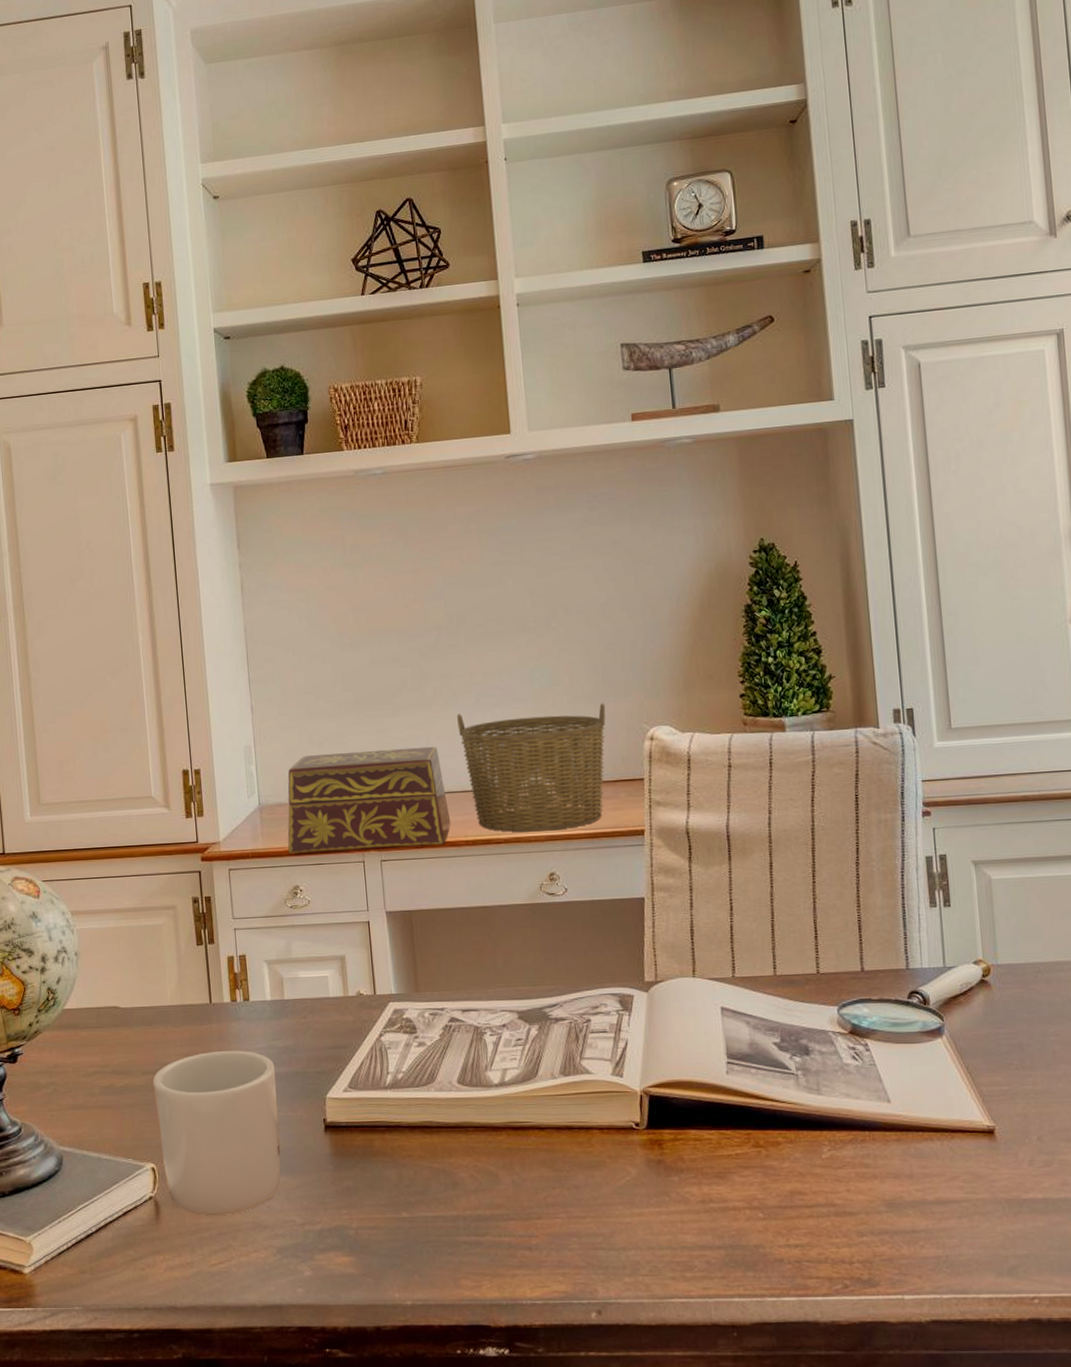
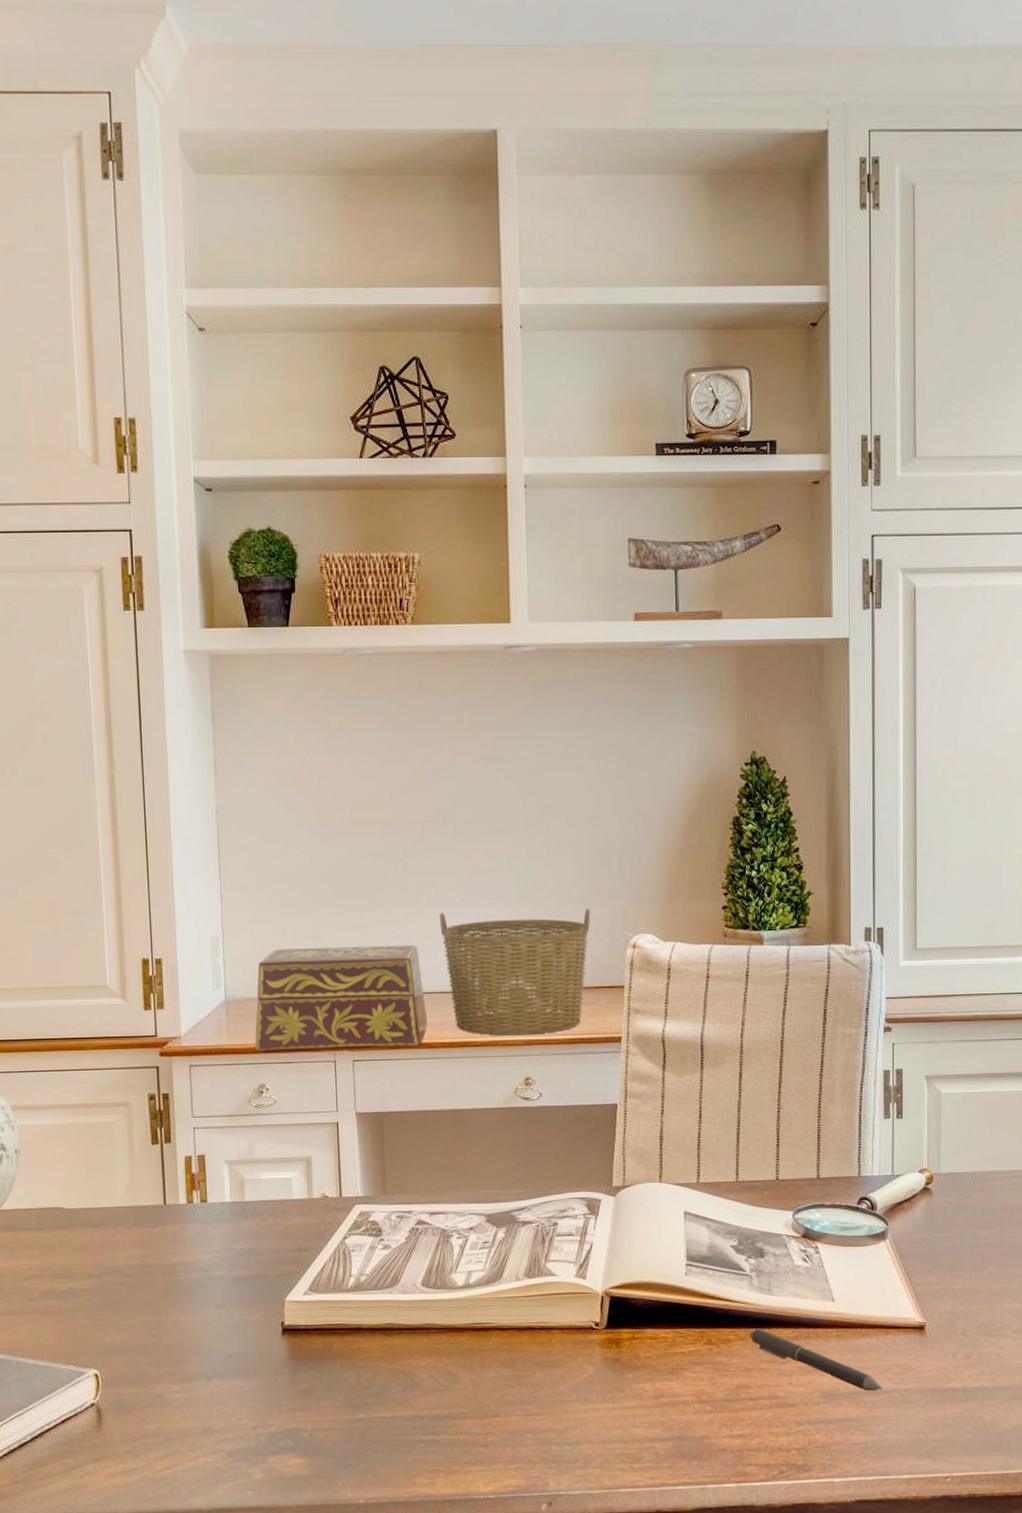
mug: present [152,1050,282,1215] -> none [98,1253,235,1421]
pen: none [800,1130,952,1200] -> present [749,1328,883,1391]

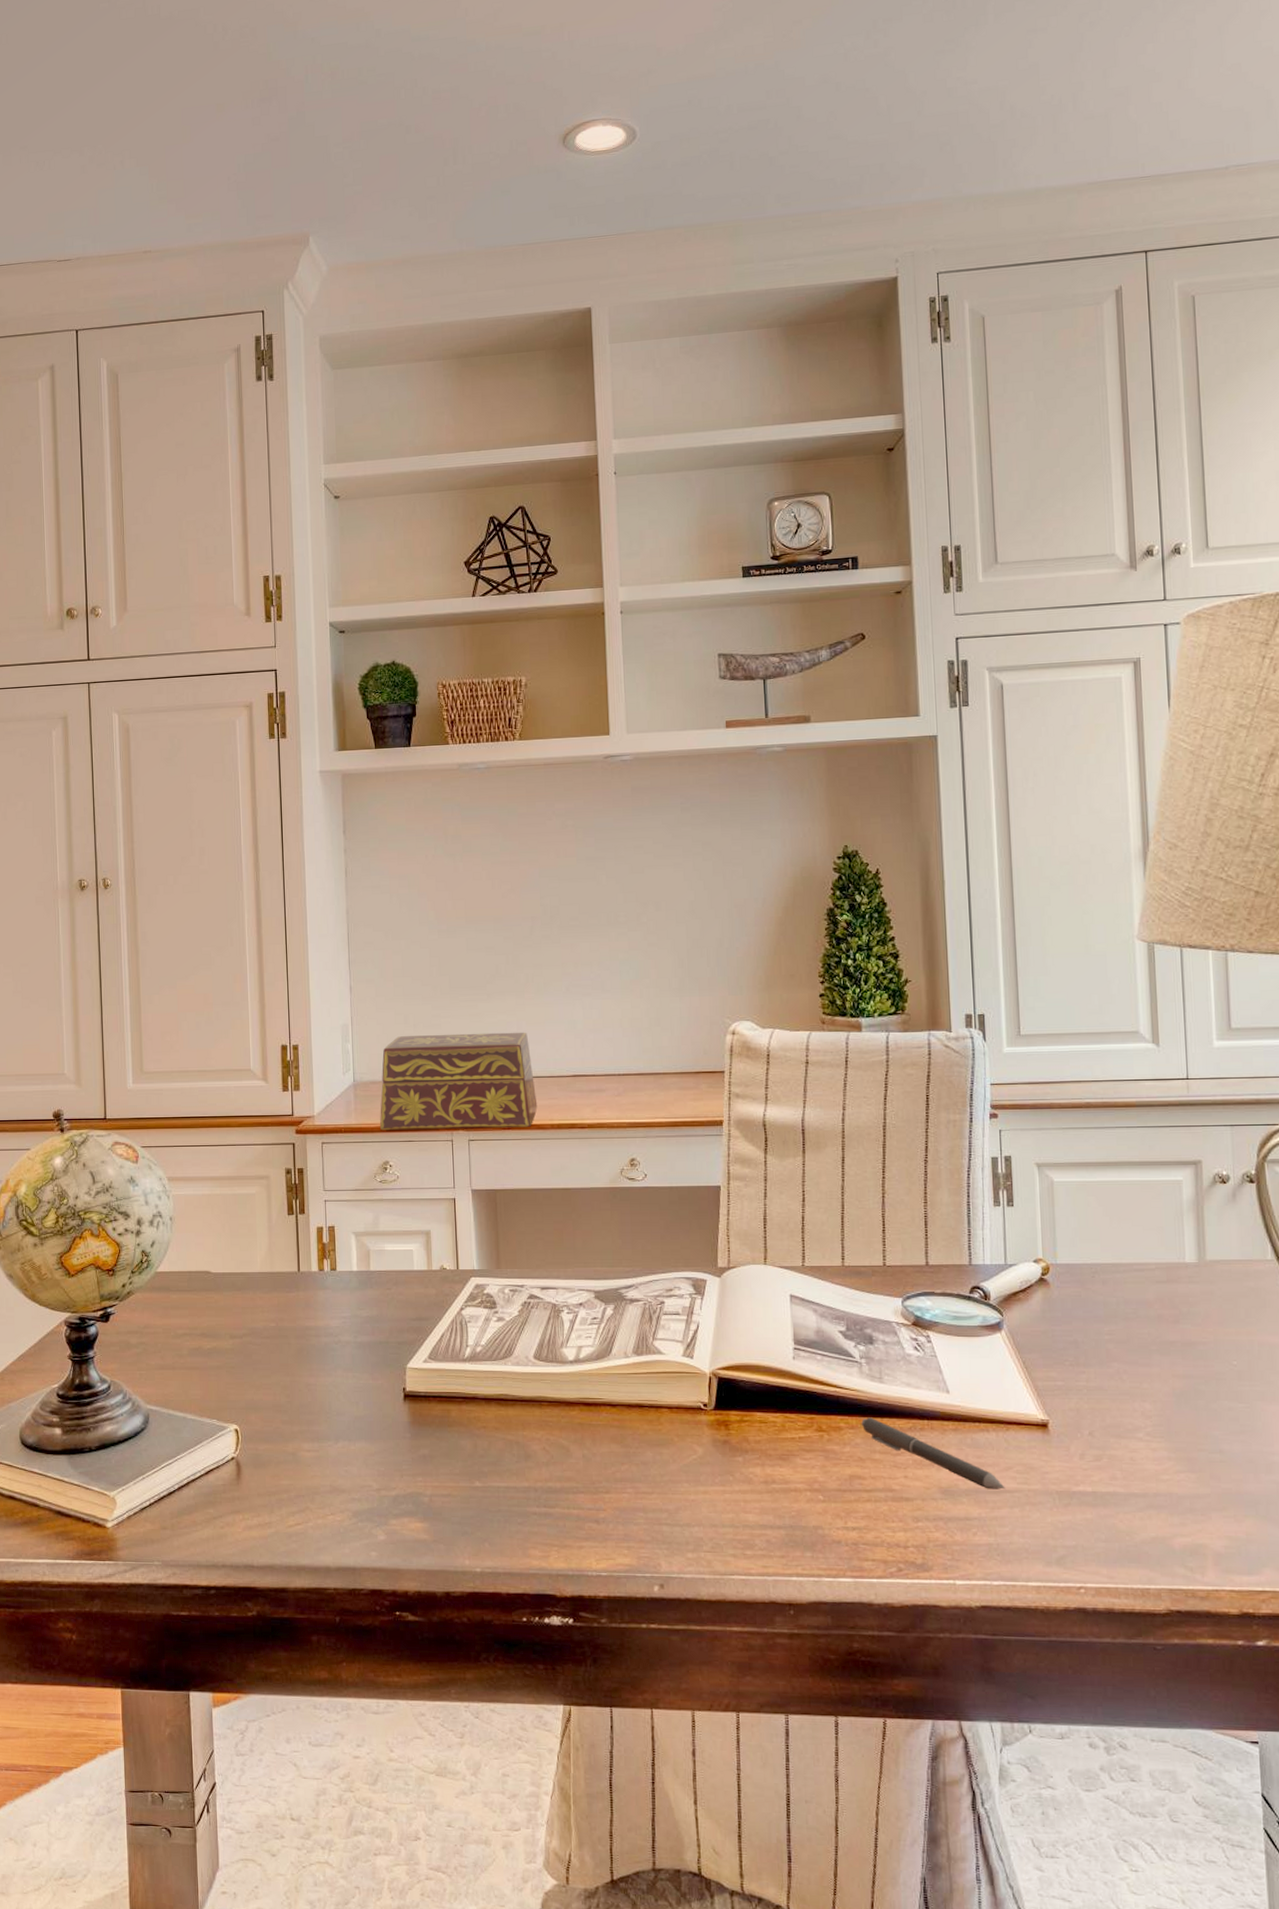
basket: present [440,908,591,1036] -> none [548,997,691,1118]

